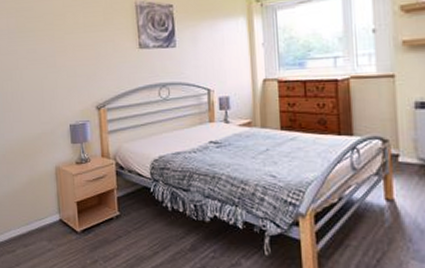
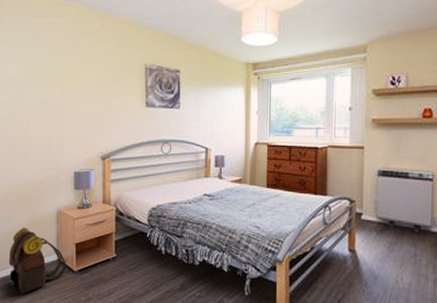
backpack: none [11,186,69,258] -> present [8,227,66,295]

